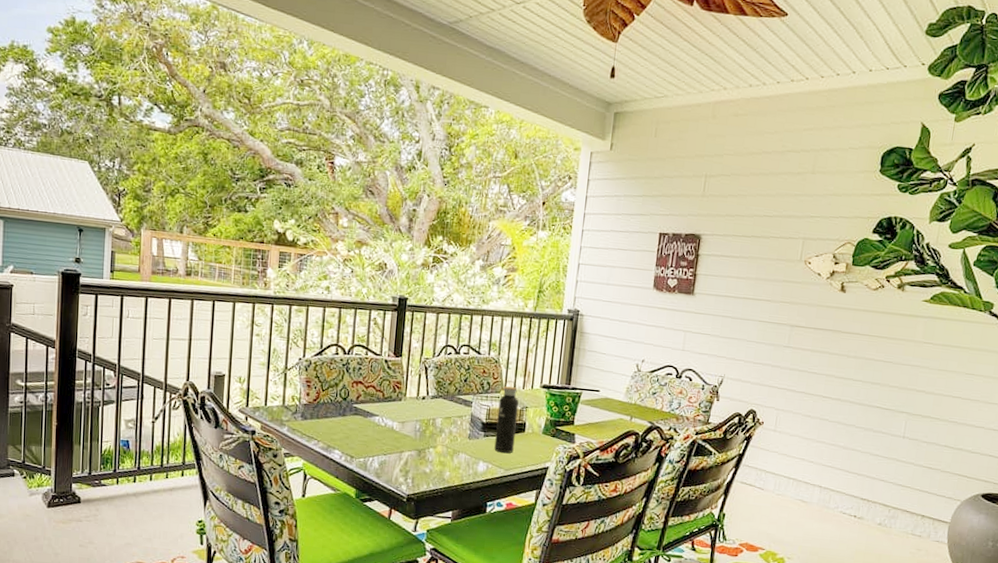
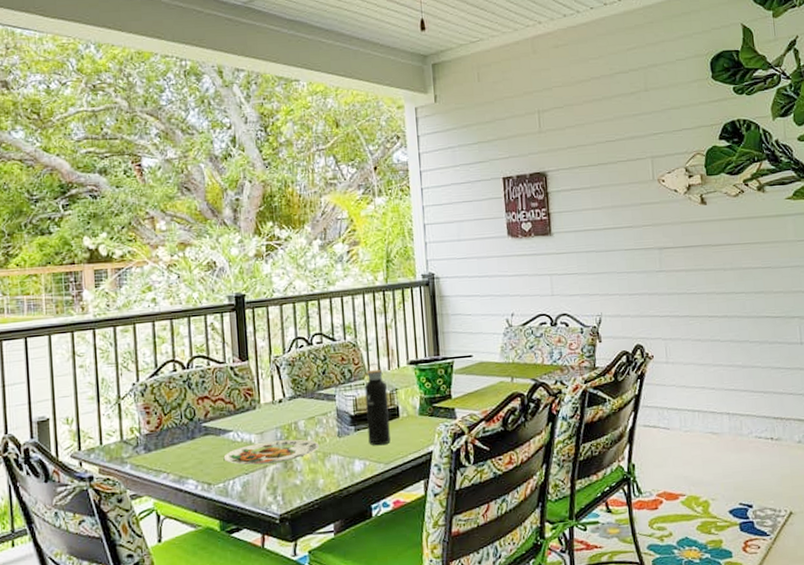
plate: none [367,430,451,451] -> present [223,439,320,465]

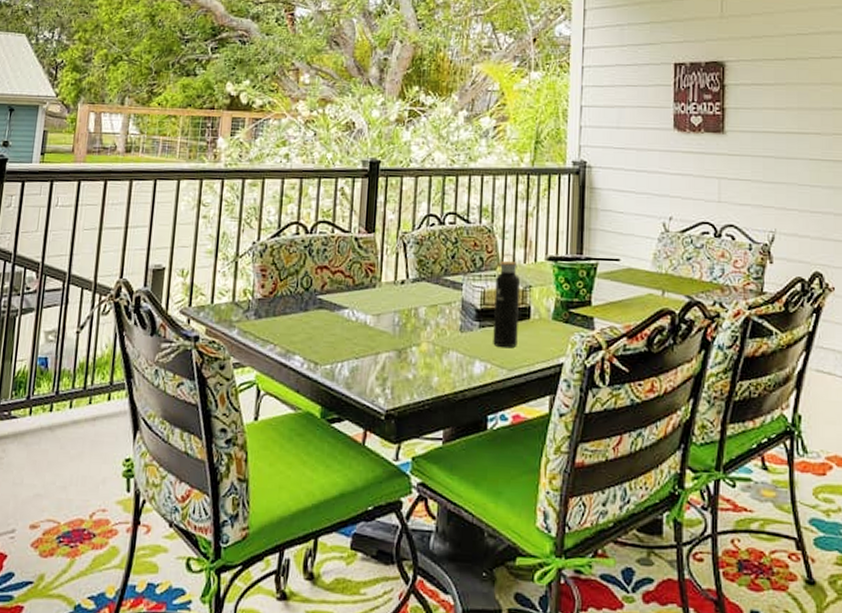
plate: present [223,439,320,465] -> none [334,325,439,351]

